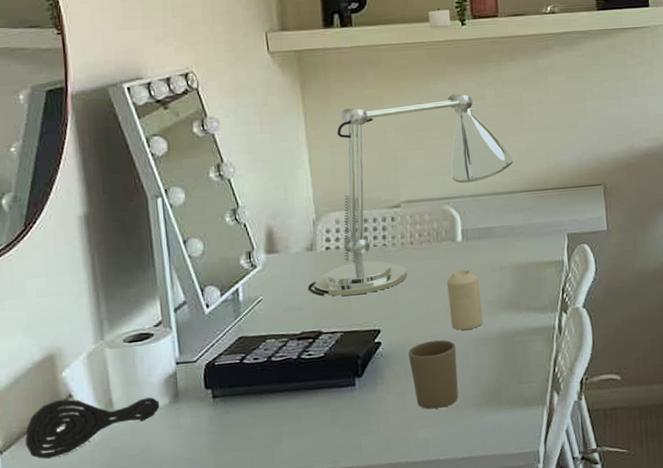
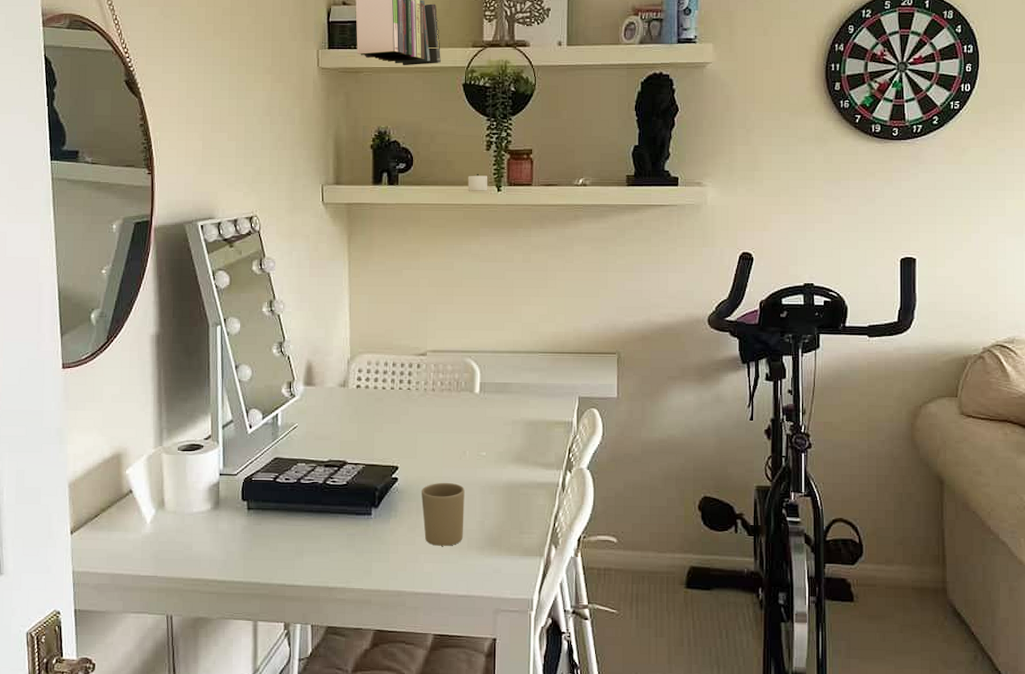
hairbrush: present [25,397,160,459] -> none [92,494,203,544]
desk lamp: present [307,94,515,296] -> none [337,255,536,432]
candle: present [447,269,483,330] -> none [462,420,492,476]

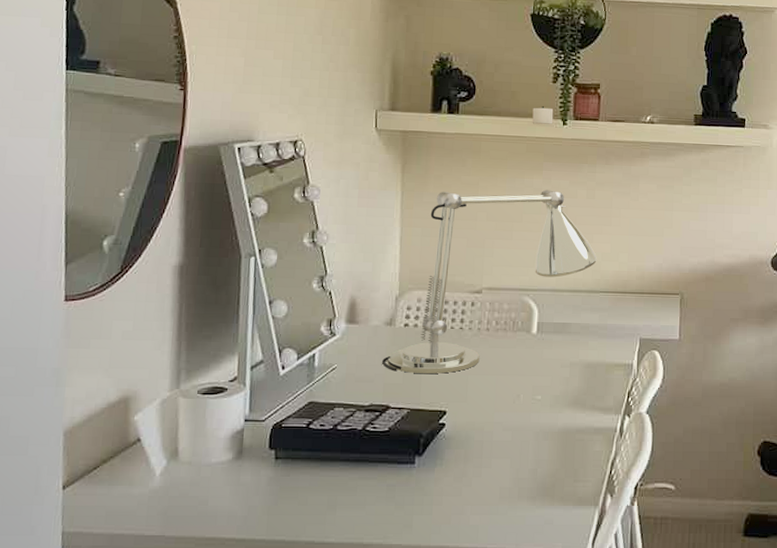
desk lamp: none [337,255,536,432] -> present [381,190,598,374]
mug: present [421,482,465,546] -> none [470,428,517,496]

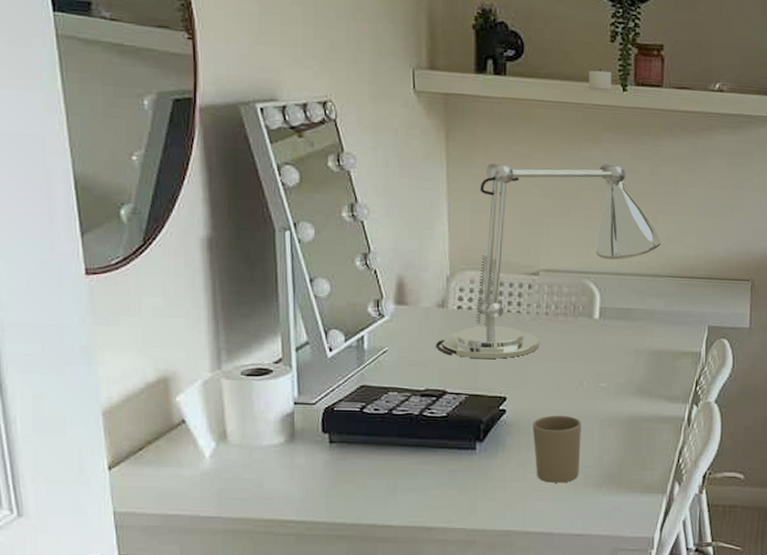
mug: none [470,428,517,496] -> present [532,415,581,483]

